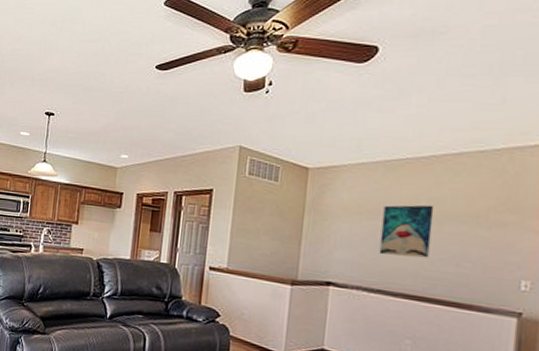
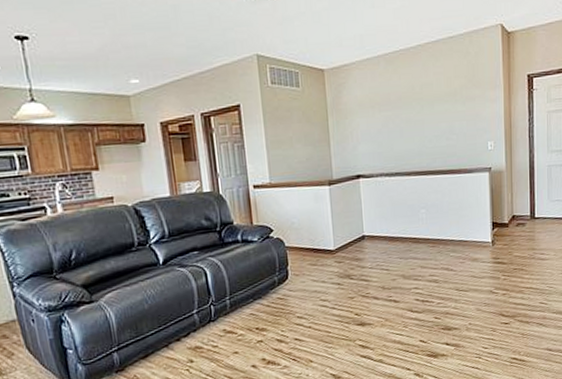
wall art: present [379,205,434,258] -> none [389,90,428,140]

